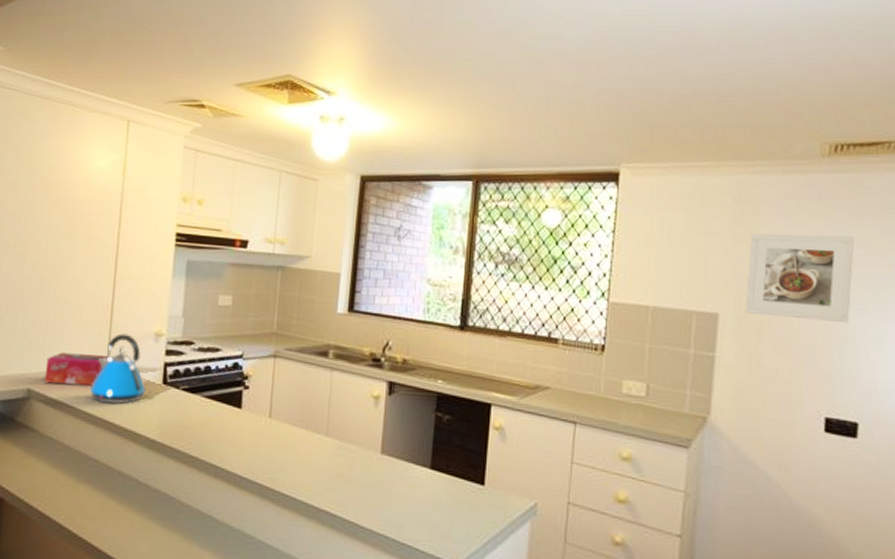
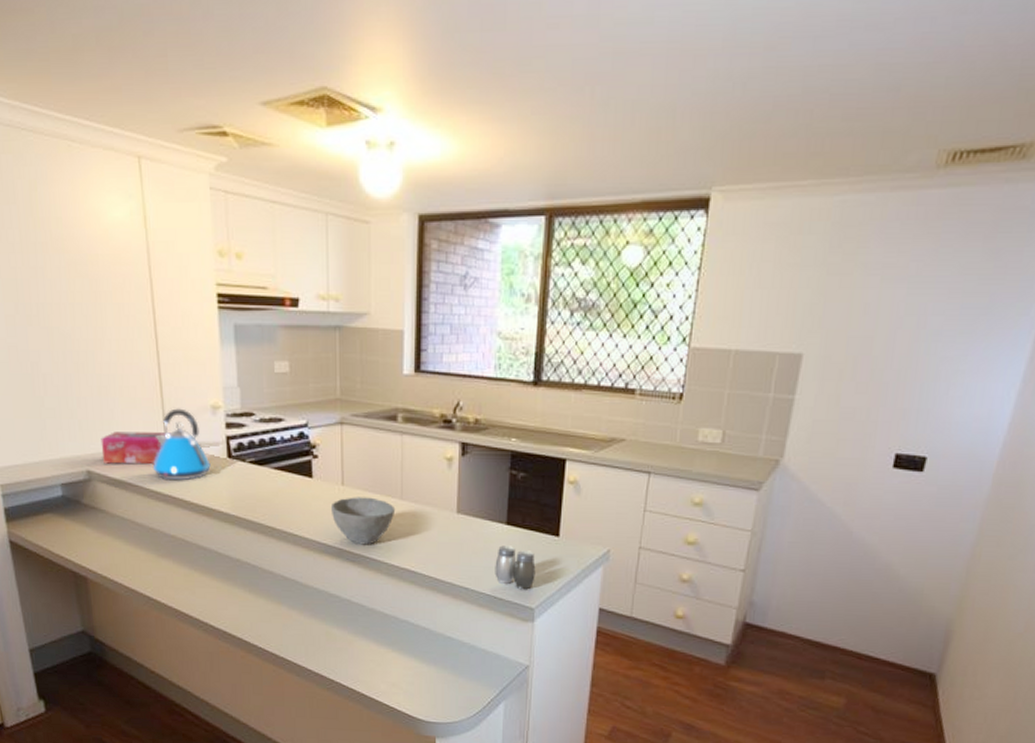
bowl: none [255,430,320,483] -> present [330,497,396,545]
salt and pepper shaker: none [417,491,460,543] -> present [495,545,536,590]
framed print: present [745,234,855,324] -> none [830,262,957,358]

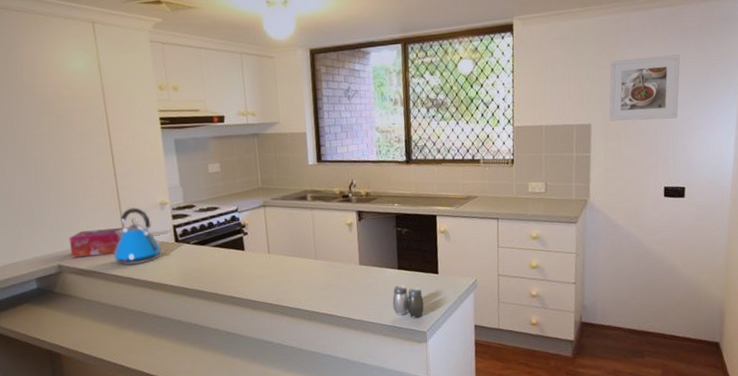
bowl: present [330,497,396,545] -> none [260,260,312,299]
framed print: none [830,262,957,358] -> present [609,54,681,121]

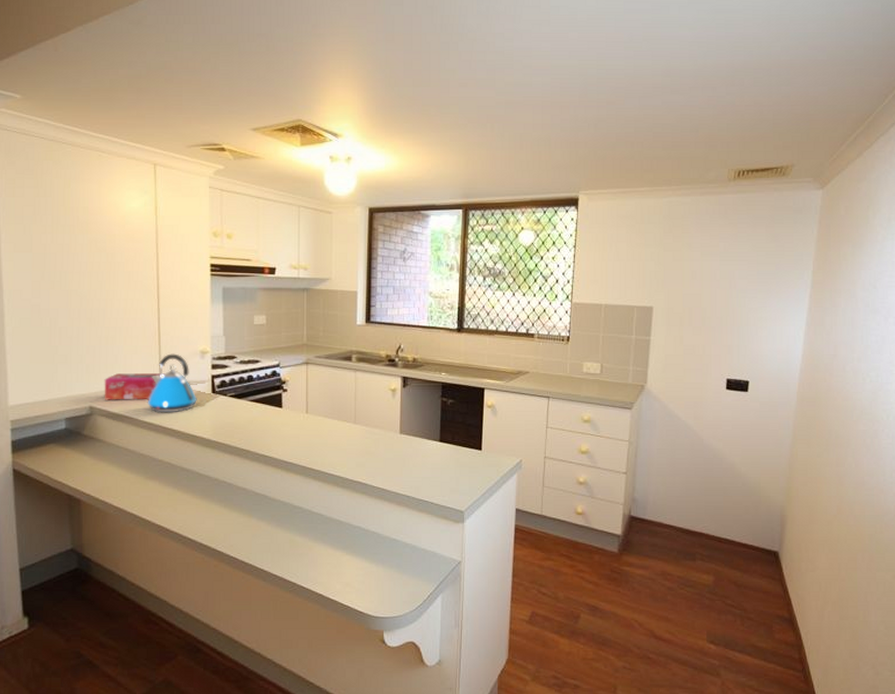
salt and pepper shaker: present [392,285,424,318] -> none [431,459,464,496]
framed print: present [609,54,681,121] -> none [672,243,751,309]

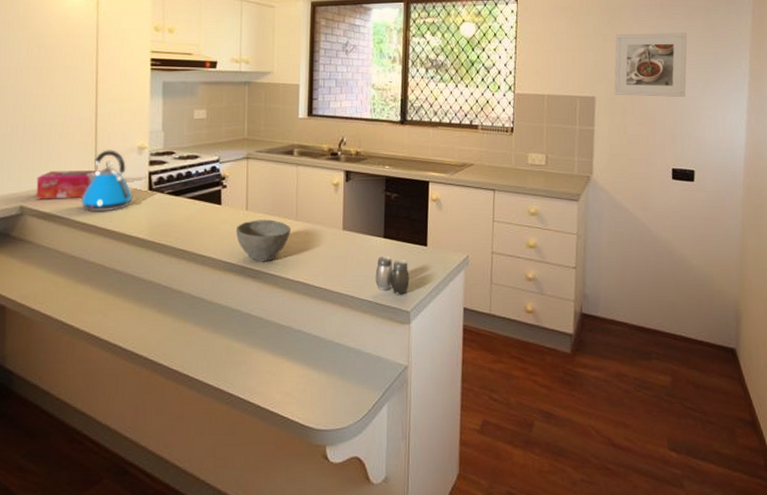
bowl: none [296,423,350,463] -> present [235,219,291,262]
salt and pepper shaker: none [431,459,464,496] -> present [375,256,409,295]
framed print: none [672,243,751,309] -> present [614,33,688,98]

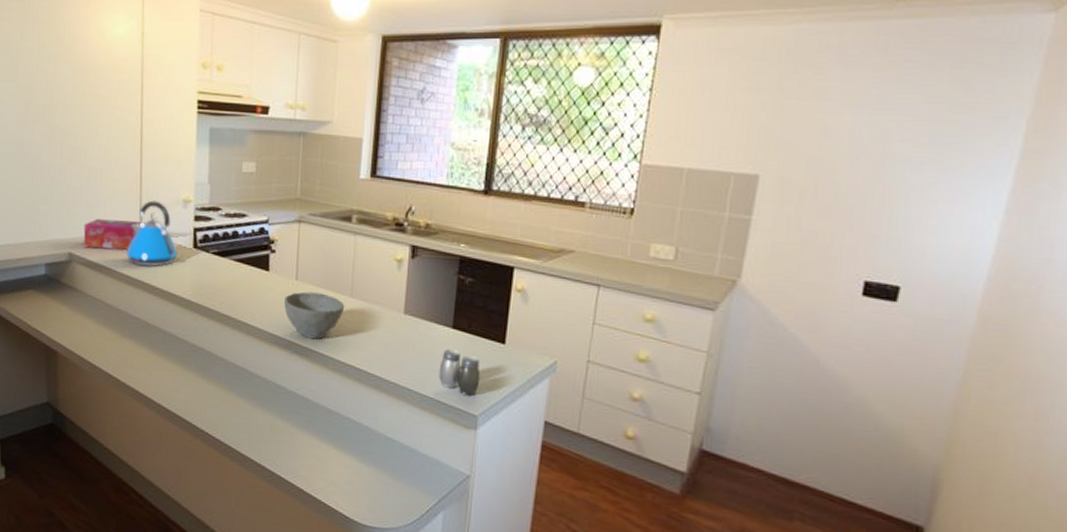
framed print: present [614,33,688,98] -> none [789,88,923,184]

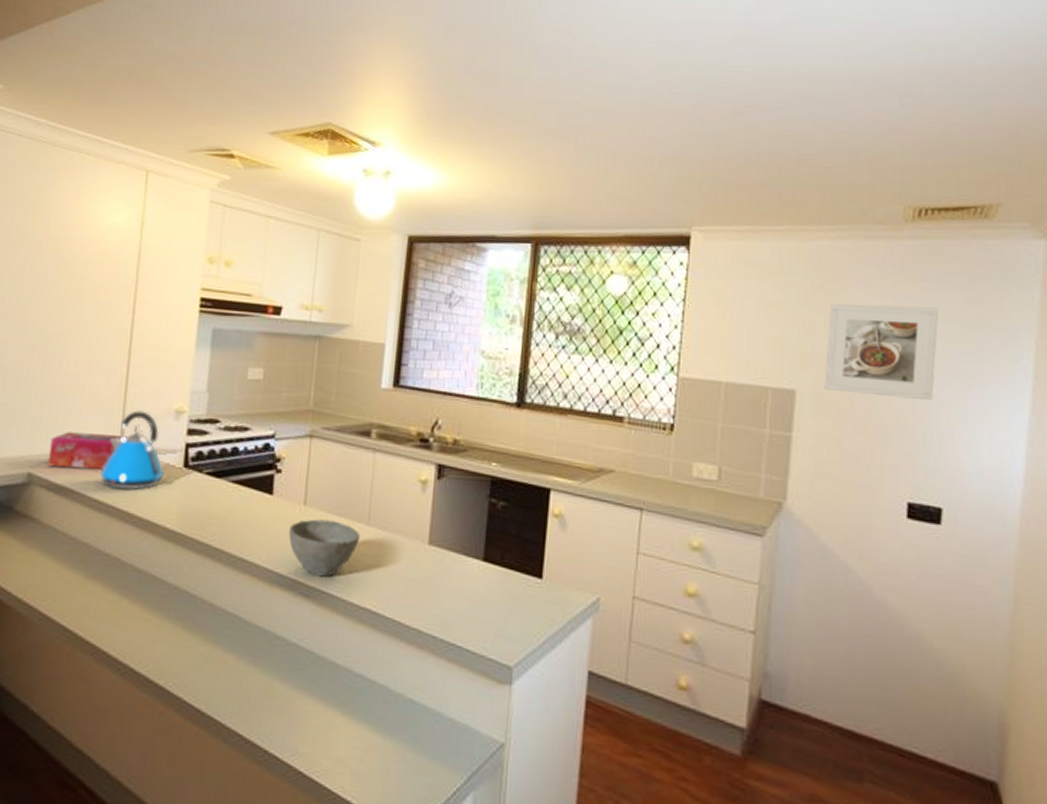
salt and pepper shaker: present [439,349,480,396] -> none [468,586,515,643]
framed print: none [789,88,923,184] -> present [824,304,939,401]

